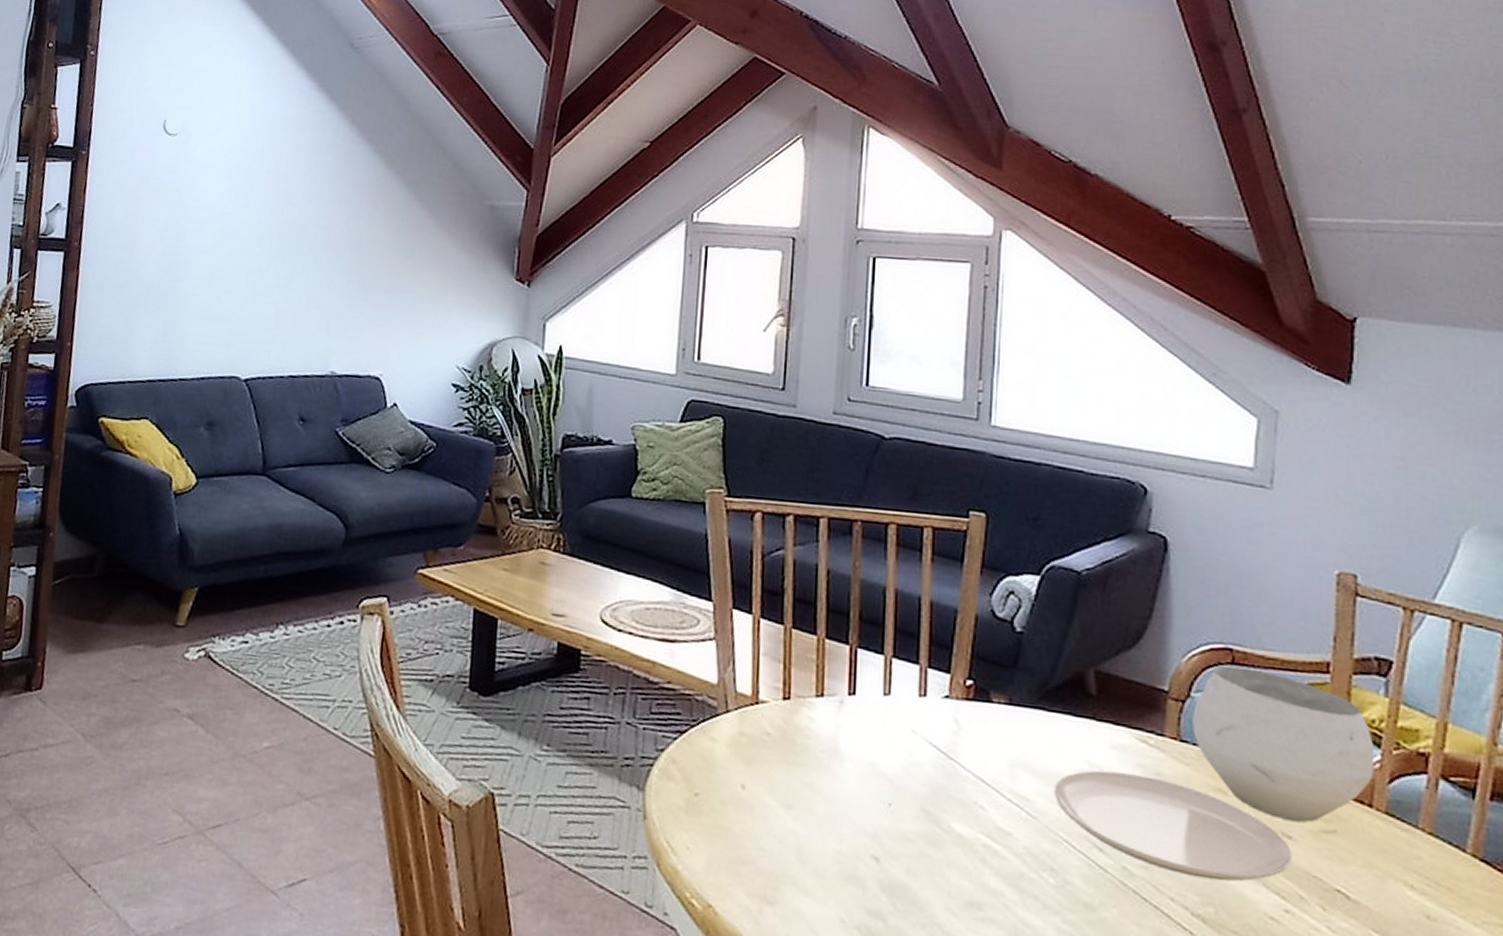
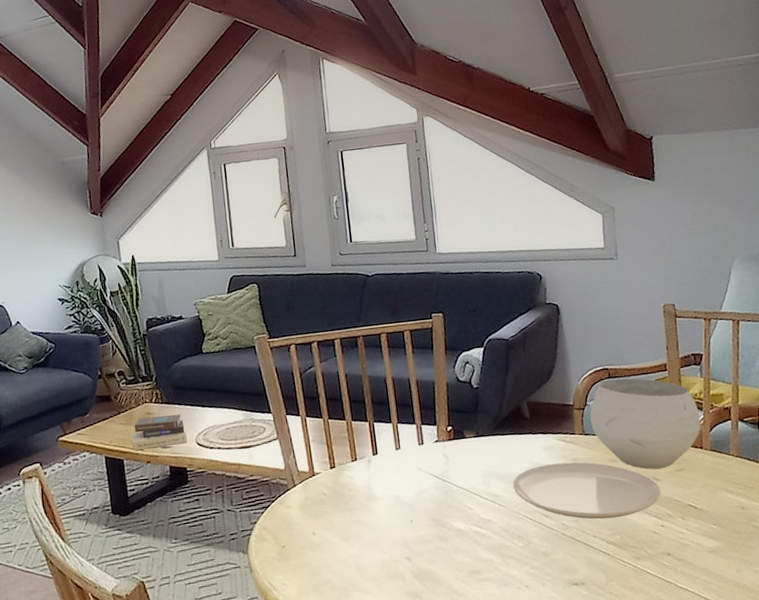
books: none [512,566,589,615] -> present [130,414,187,450]

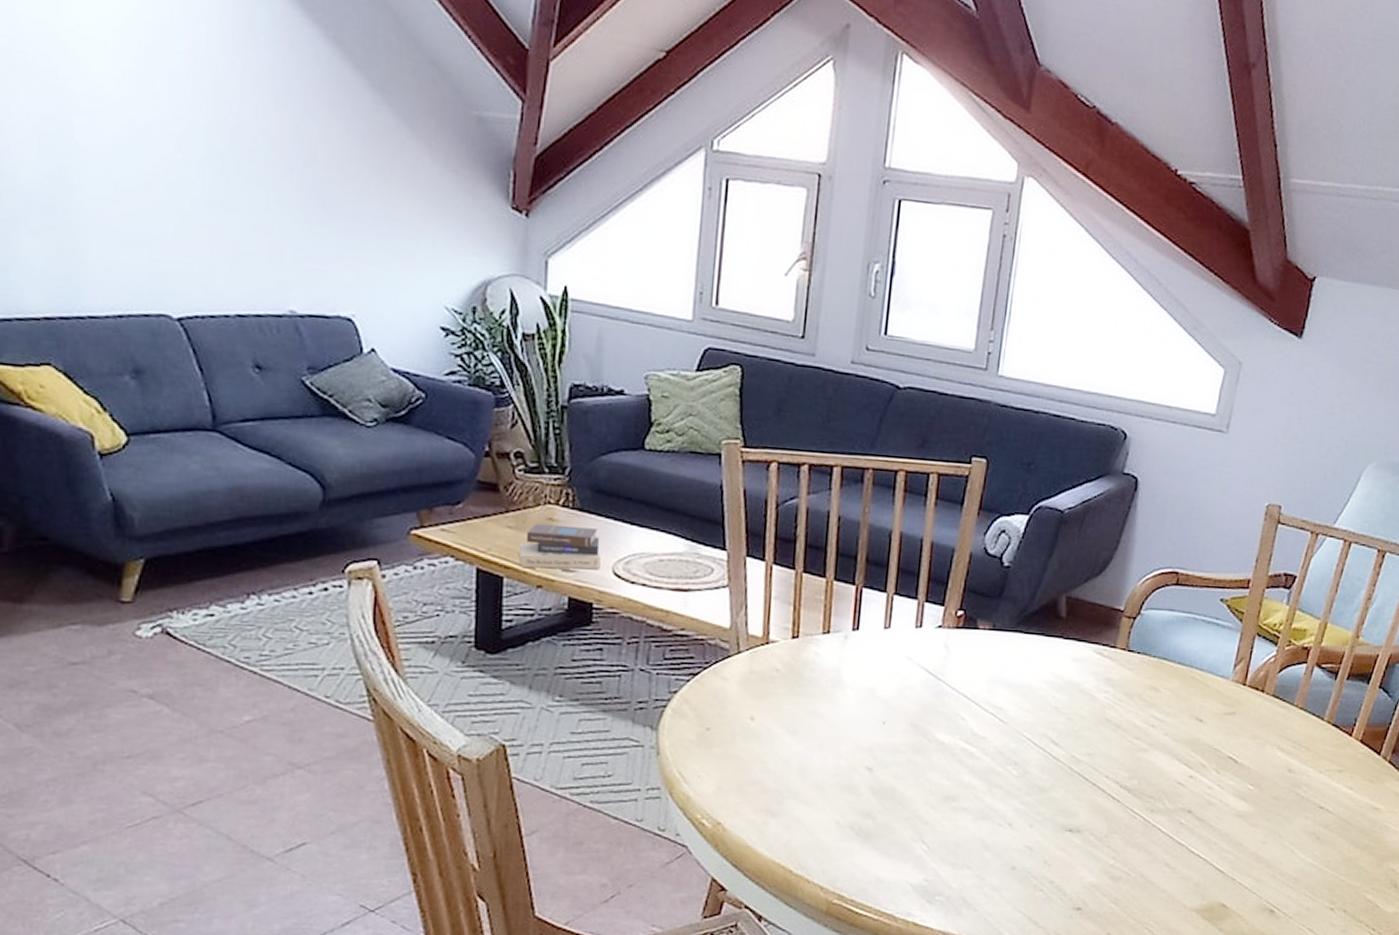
plate: present [512,462,661,519] -> none [1022,680,1201,759]
bowl: present [589,378,701,470] -> none [1138,586,1273,709]

